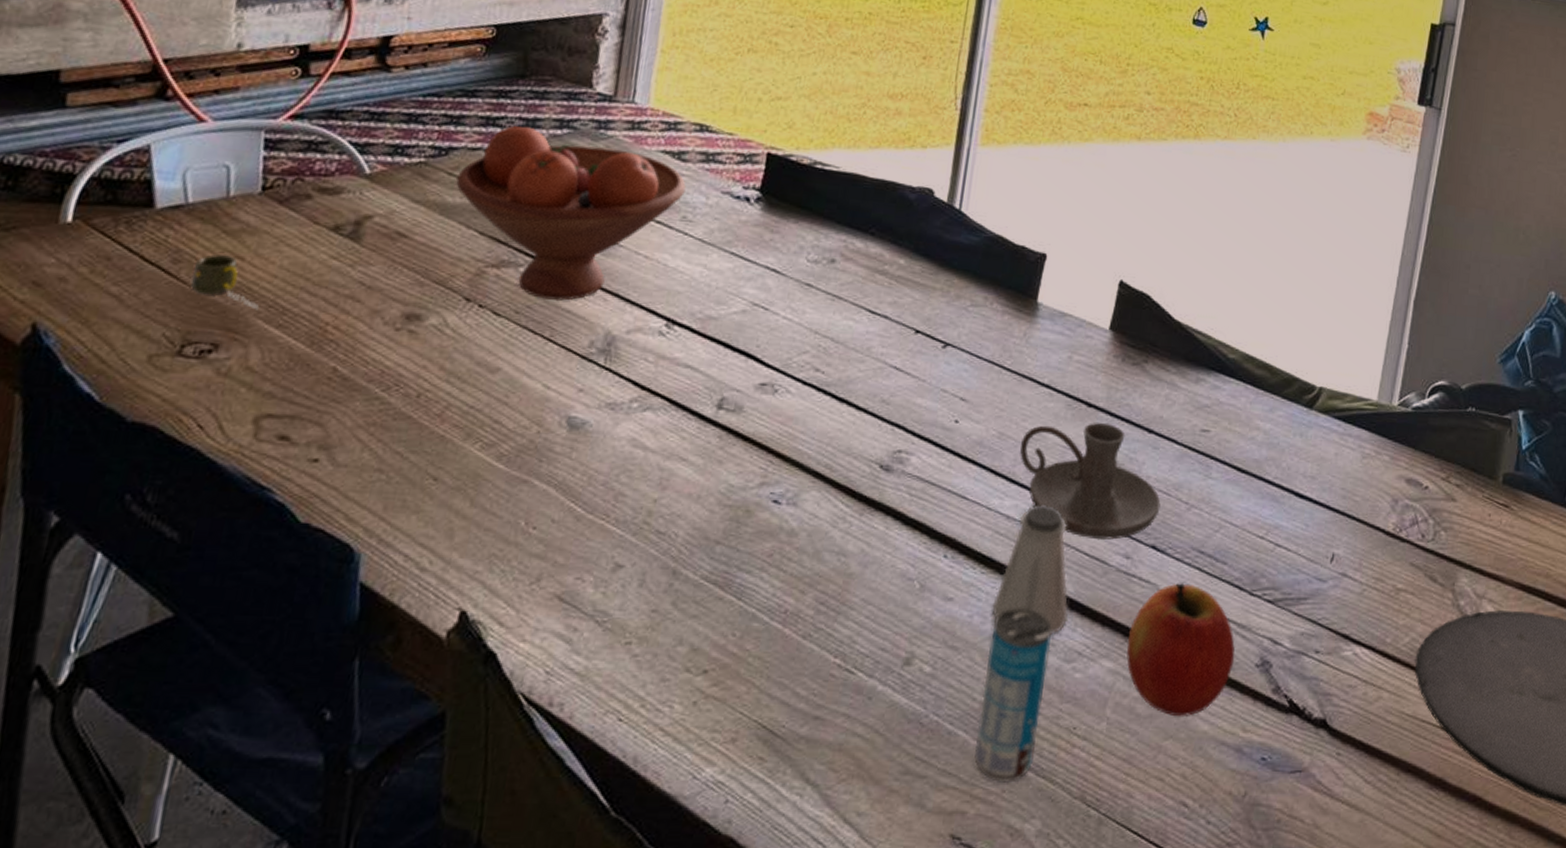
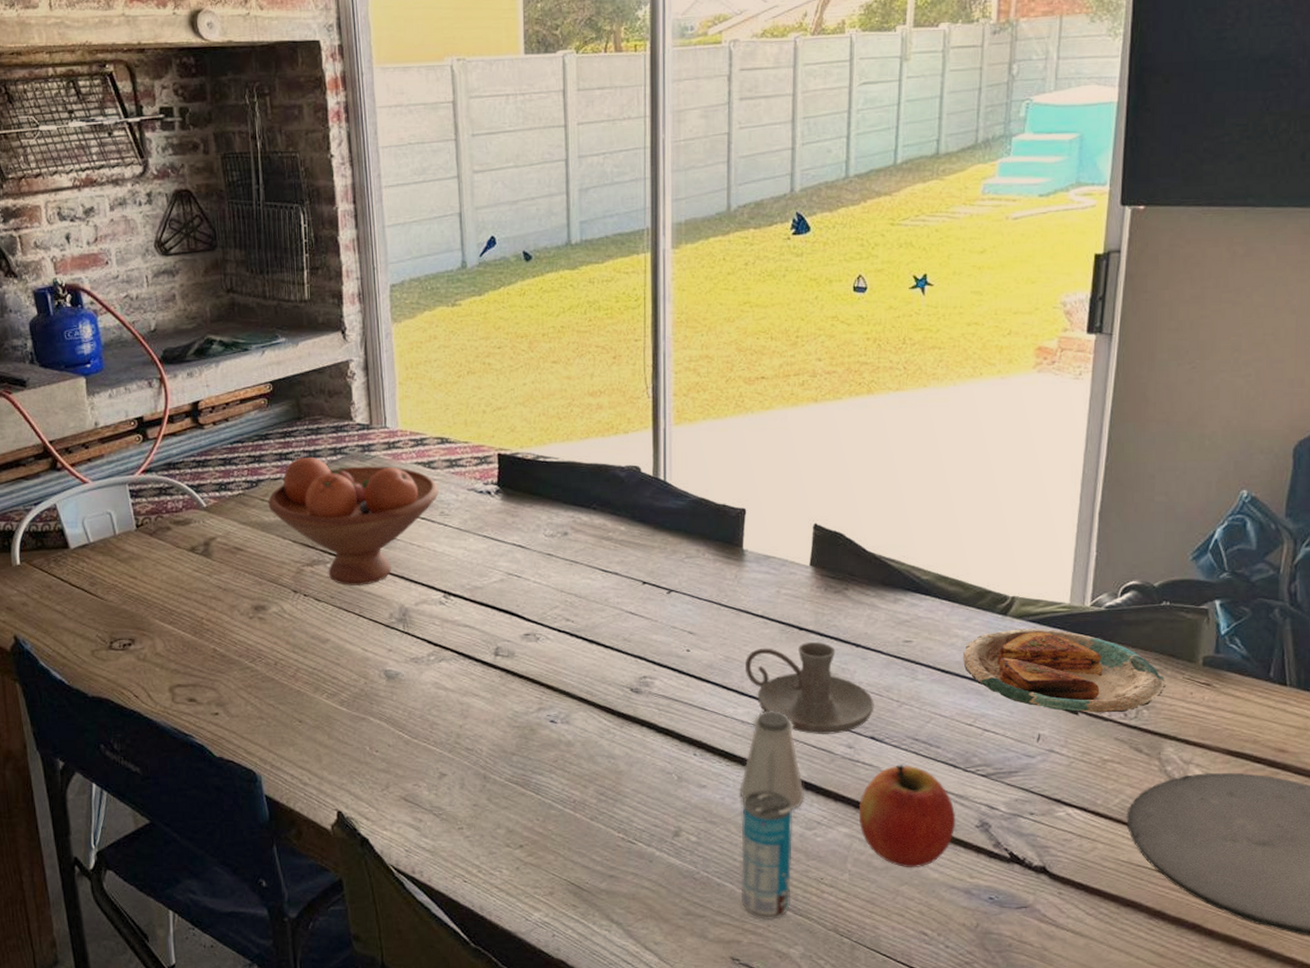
mug: present [190,254,259,310] -> none [105,577,154,613]
plate: none [1262,425,1466,534] -> present [963,629,1167,716]

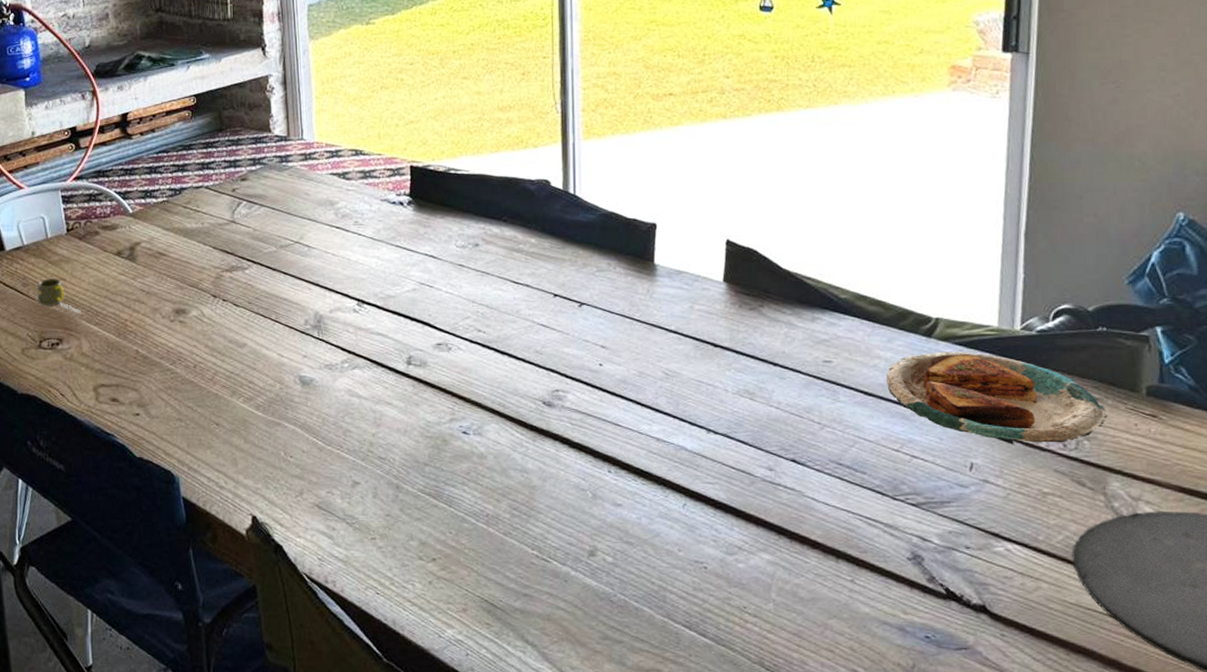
mug: none [105,577,154,613] -> present [36,278,81,314]
fruit bowl: present [267,456,439,587] -> none [189,166,353,293]
saltshaker: present [739,711,805,809] -> none [656,429,725,533]
beverage can: present [740,791,793,920] -> none [659,511,713,649]
candle holder: present [744,641,874,735] -> none [659,359,795,456]
apple: present [858,765,956,868] -> none [781,490,886,601]

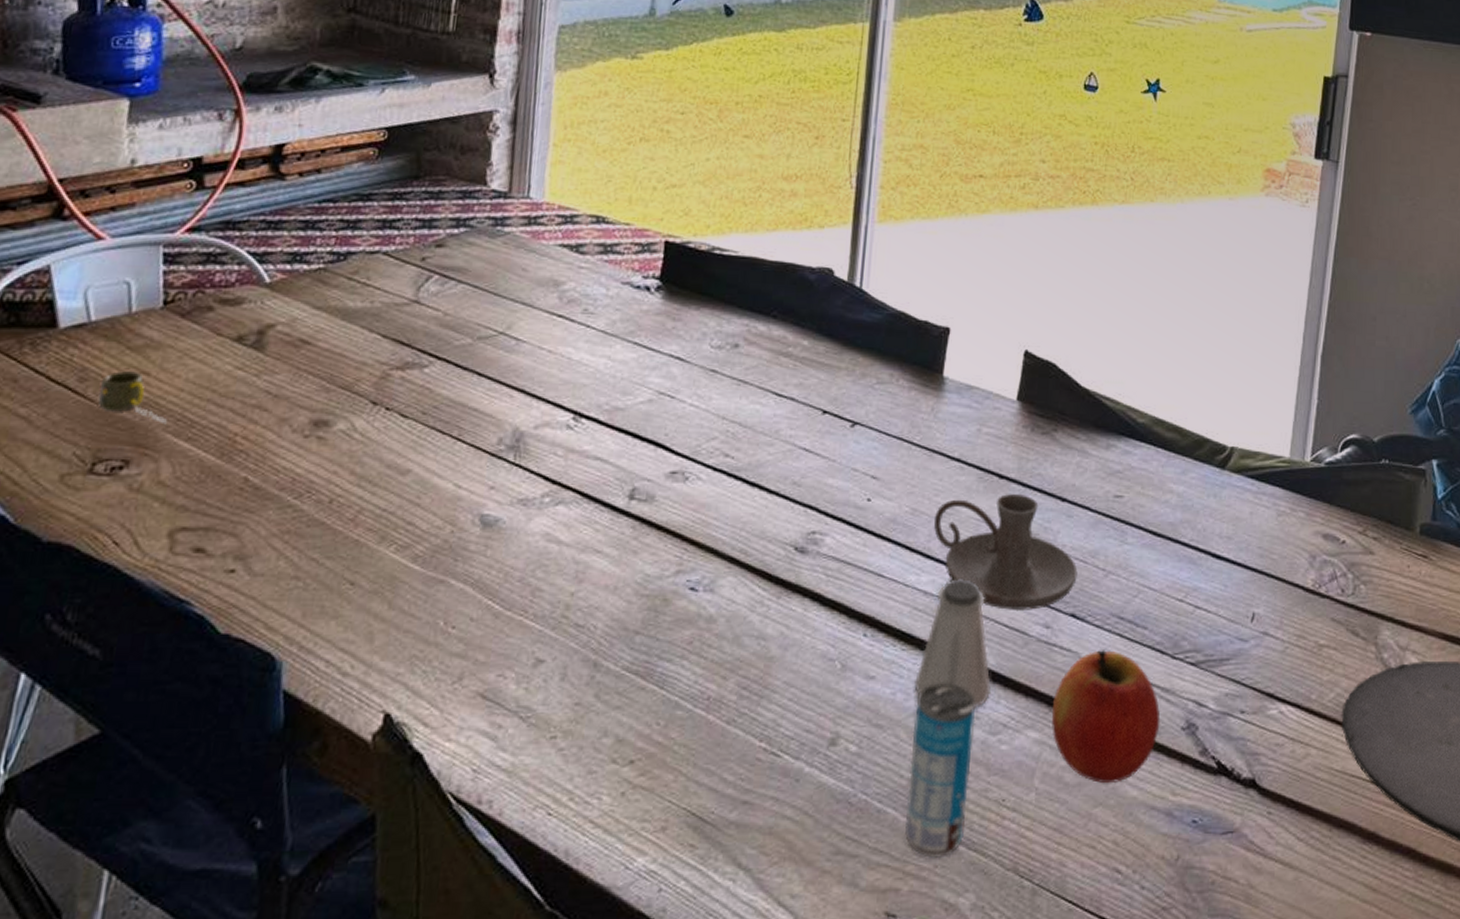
saltshaker: none [656,429,725,533] -> present [914,579,992,708]
candle holder: none [659,359,795,456] -> present [933,493,1078,611]
beverage can: none [659,511,713,649] -> present [905,683,975,858]
apple: none [781,490,886,601] -> present [1051,650,1161,784]
plate: present [886,351,1108,445] -> none [1177,485,1385,591]

